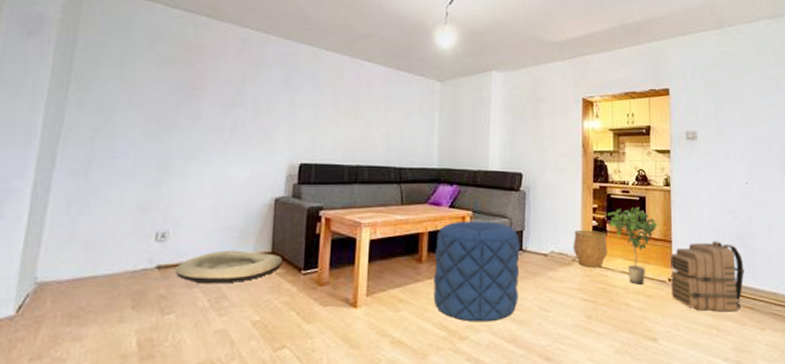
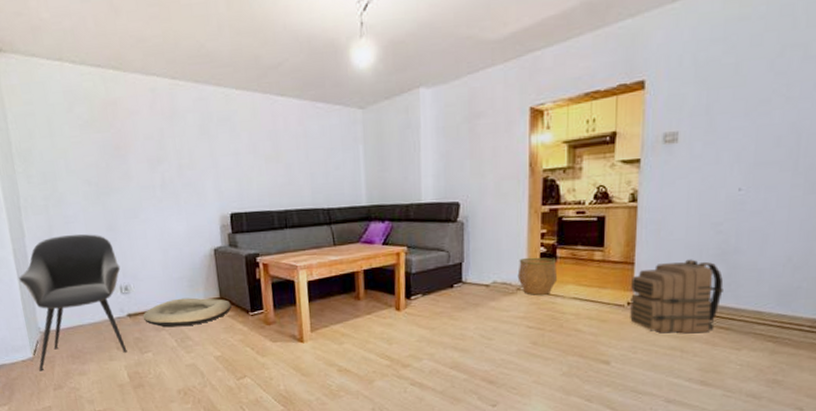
armchair: none [17,170,163,335] -> present [19,234,127,372]
pouf: present [433,221,520,322] -> none [371,255,460,352]
potted plant: present [608,206,657,285] -> none [558,228,618,310]

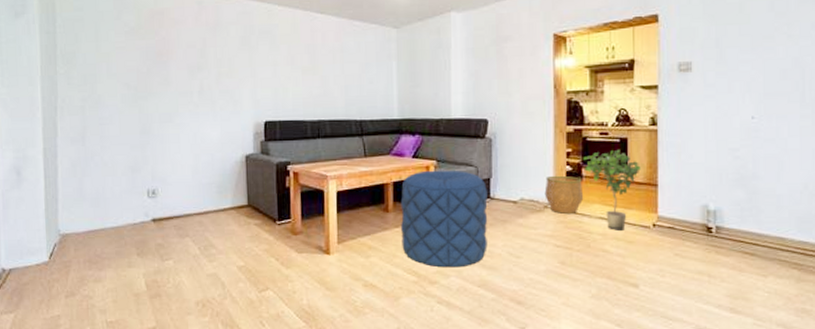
armchair: present [19,234,127,372] -> none [45,135,150,277]
dog bed: present [142,298,231,328] -> none [167,204,259,234]
pouf: none [371,255,460,352] -> present [400,170,488,268]
potted plant: none [558,228,618,310] -> present [583,149,641,230]
backpack: present [630,259,724,334] -> none [656,183,745,258]

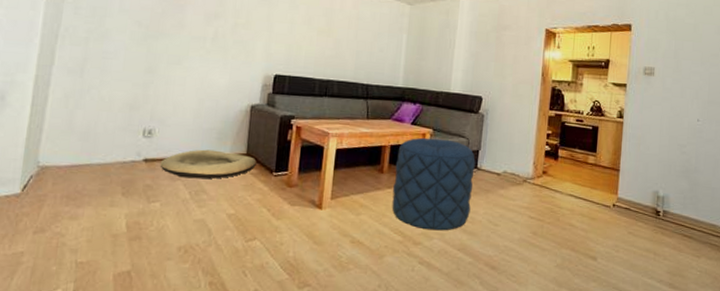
dog bed: none [167,204,259,234] -> present [160,149,256,179]
basket: present [544,175,584,215] -> none [525,153,558,190]
potted plant: present [583,149,641,230] -> none [560,135,607,208]

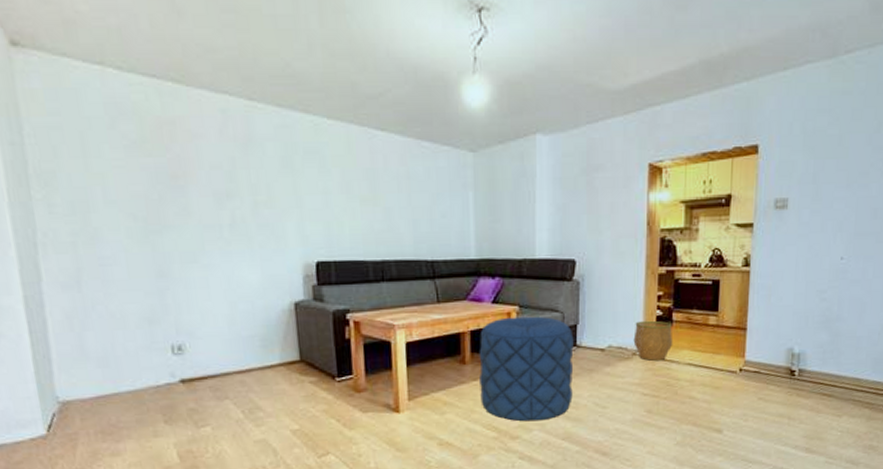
dog bed: present [160,149,256,179] -> none [200,360,314,396]
basket: none [525,153,558,190] -> present [633,320,673,362]

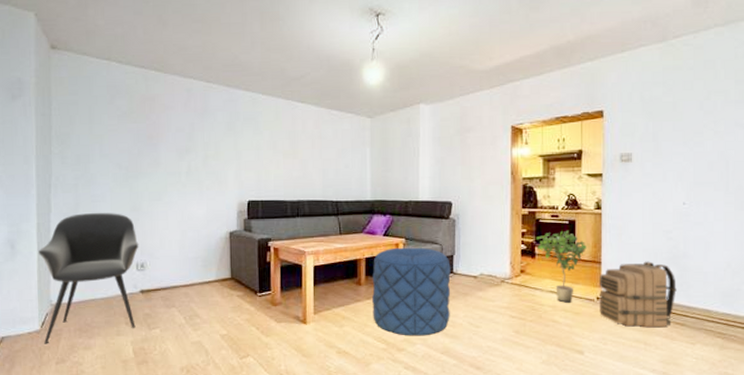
armchair: none [30,279,178,452] -> present [38,212,139,344]
basket: present [633,320,673,362] -> none [502,253,537,289]
potted plant: none [674,292,731,376] -> present [536,230,587,303]
backpack: none [742,326,827,401] -> present [599,261,677,328]

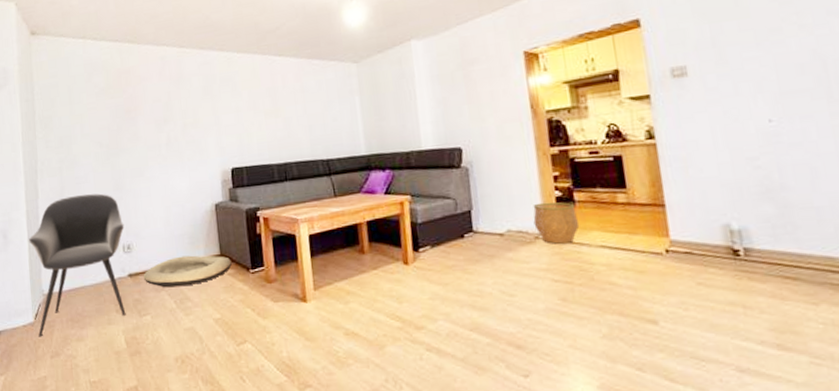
dog bed: none [155,277,241,305] -> present [143,255,232,288]
pouf: present [372,247,451,336] -> none [376,204,476,311]
basket: none [502,253,537,289] -> present [533,201,580,245]
potted plant: present [536,230,587,303] -> none [573,168,642,260]
backpack: present [599,261,677,328] -> none [665,198,779,286]

